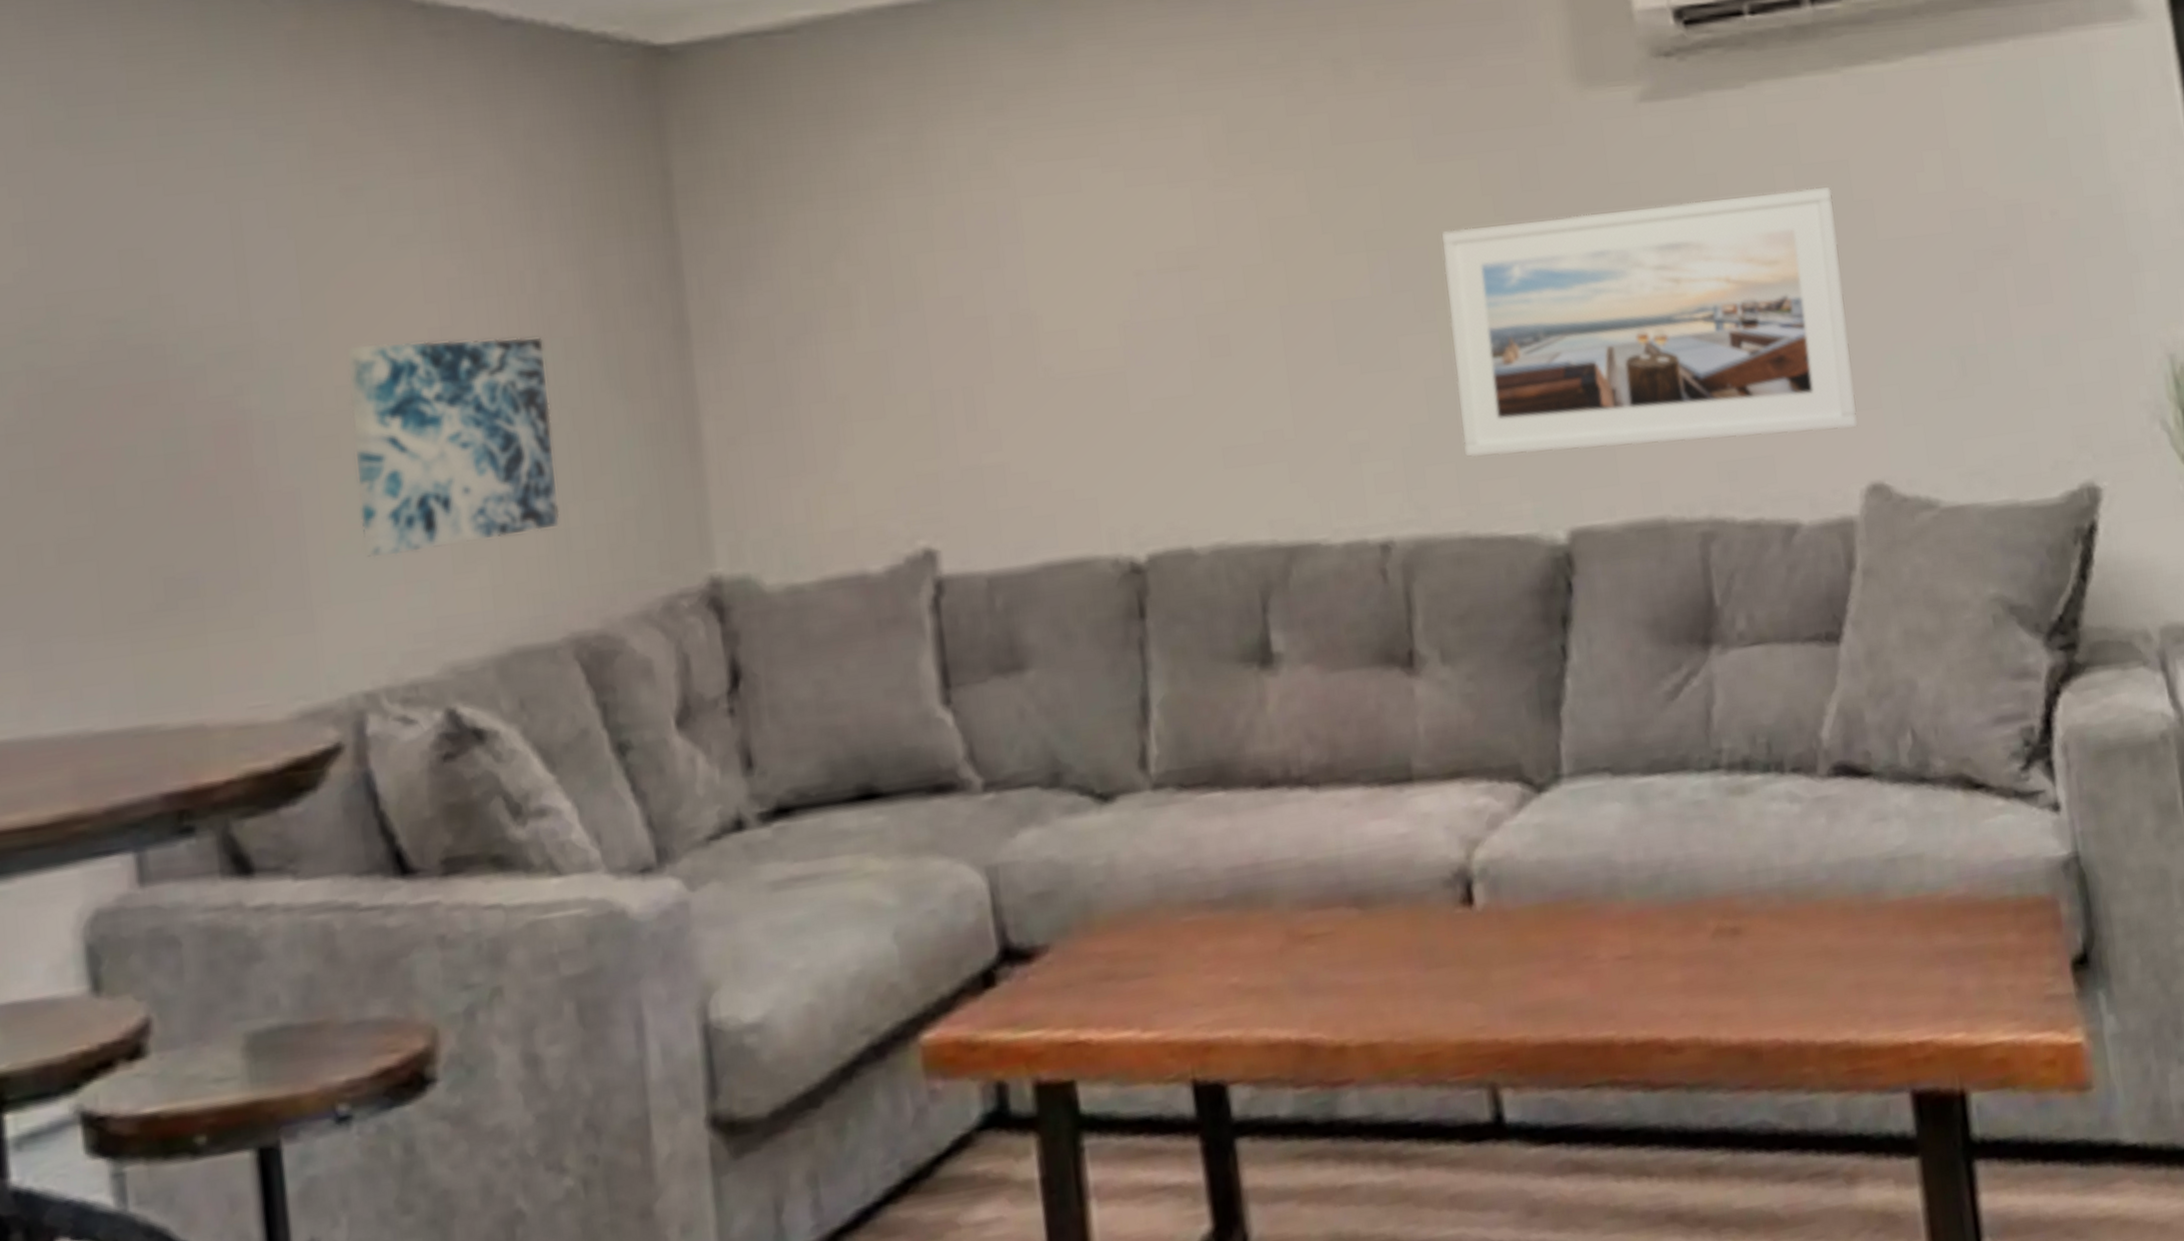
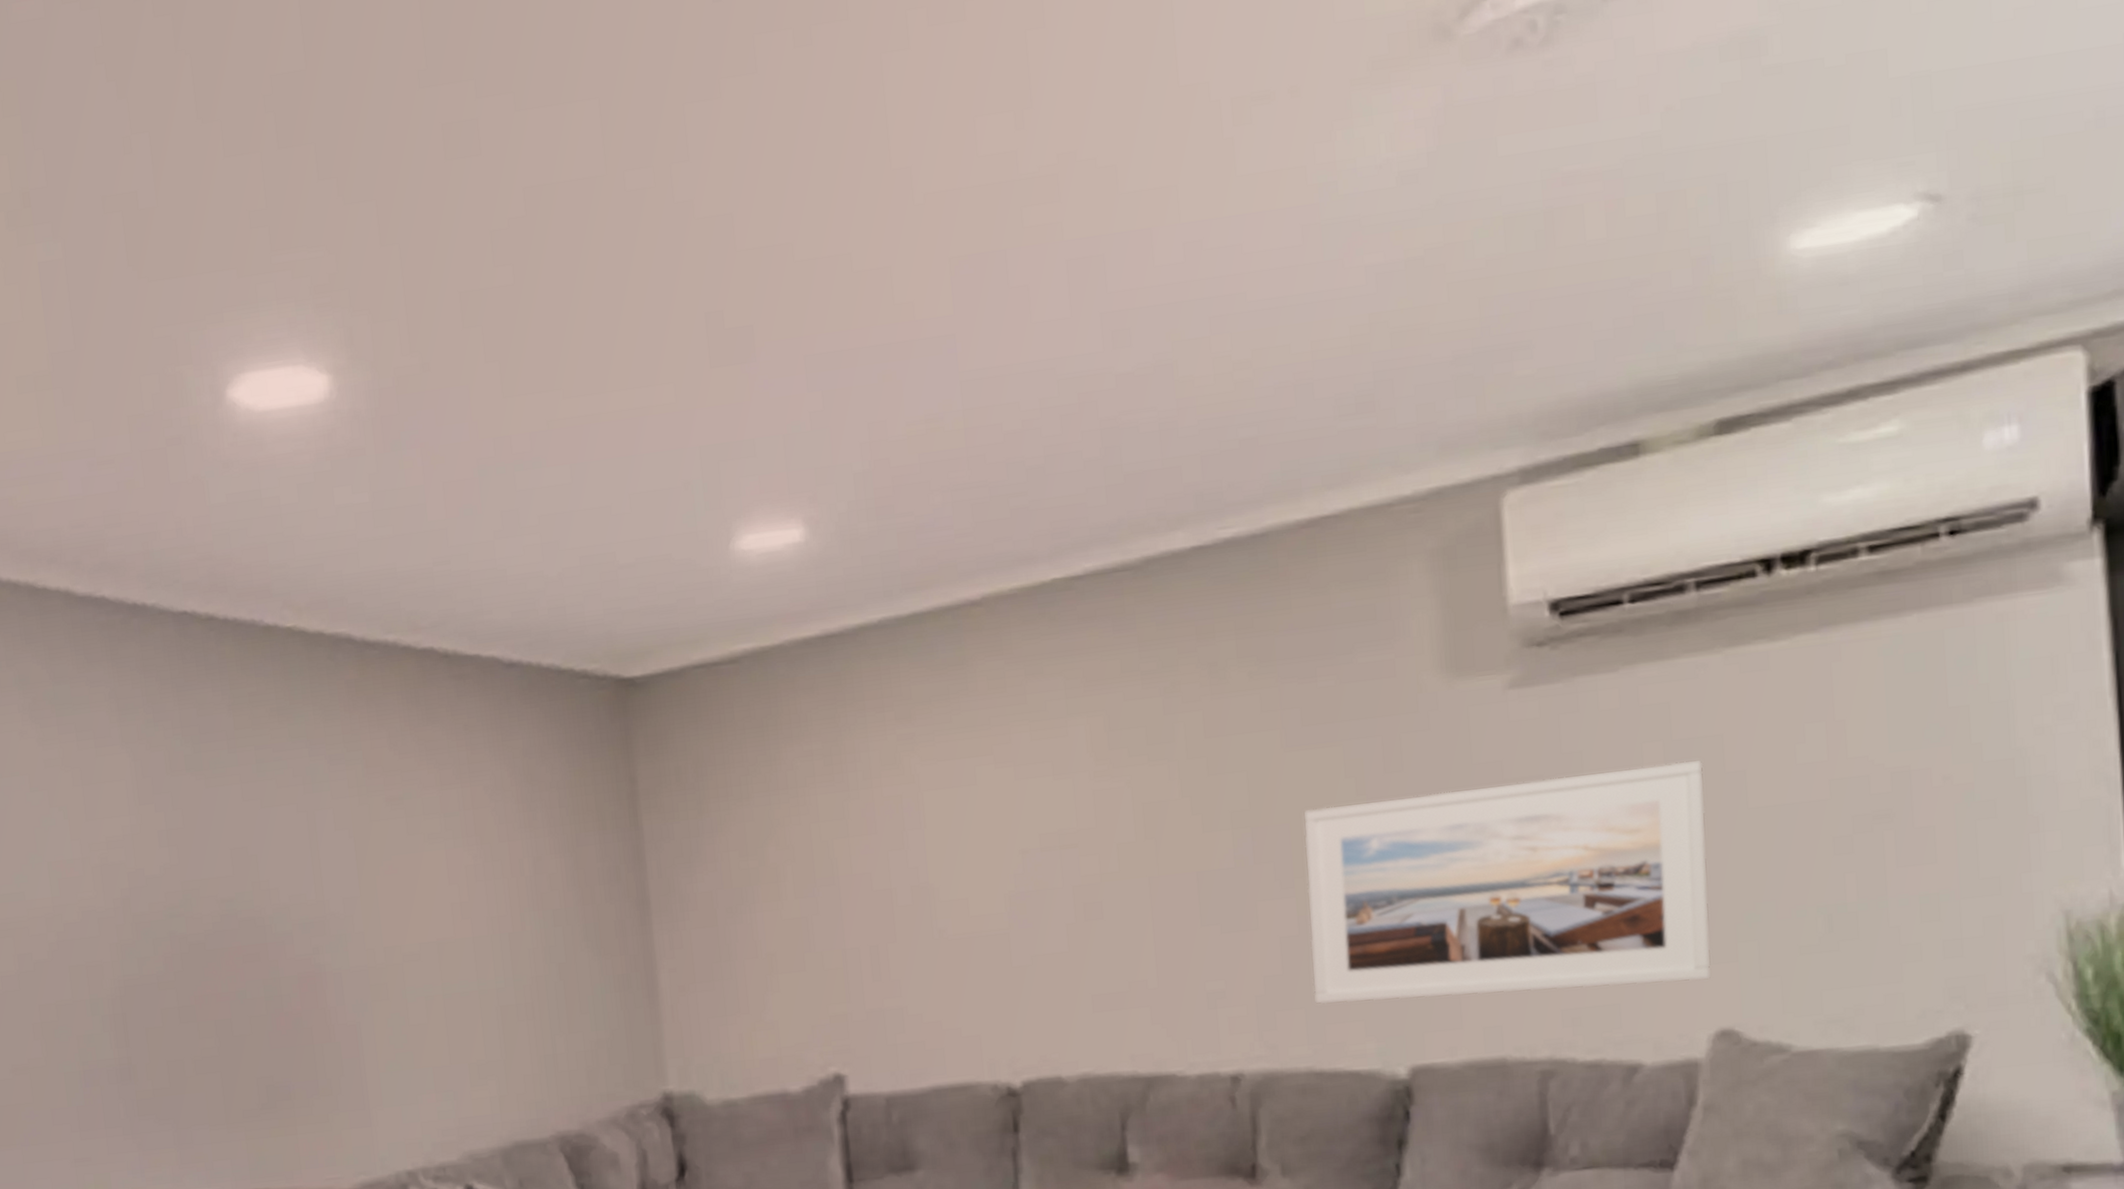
wall art: present [345,336,561,559] -> none [391,908,550,1074]

